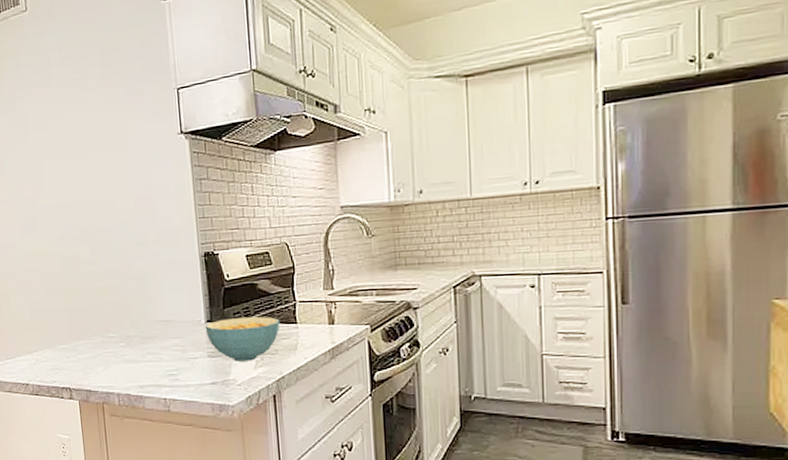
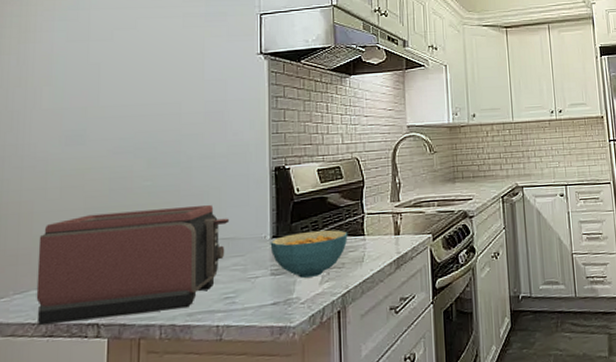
toaster: none [16,289,167,386] -> present [36,205,230,326]

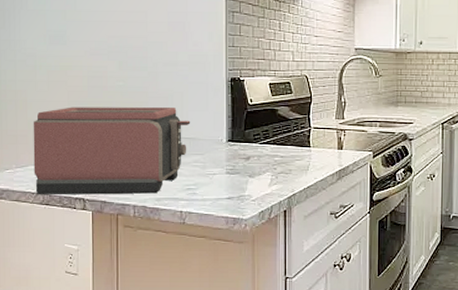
cereal bowl: present [270,230,348,278] -> none [226,139,295,179]

